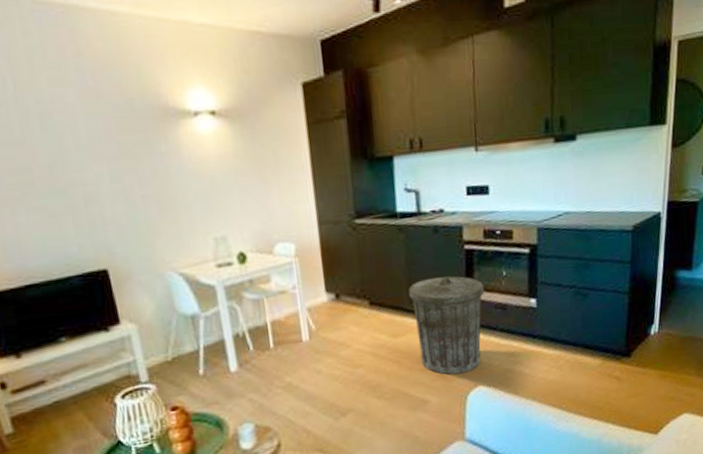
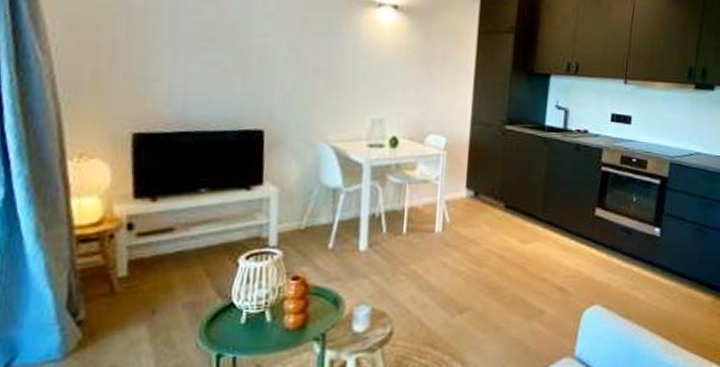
trash can: present [409,276,485,375] -> none [543,192,615,290]

